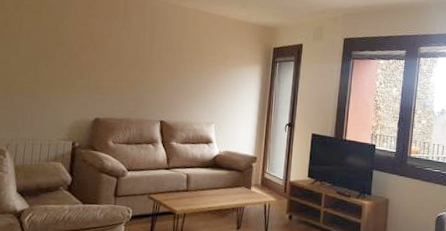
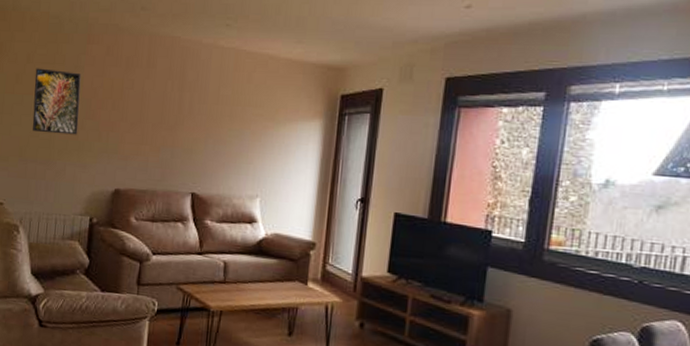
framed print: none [19,16,66,73] -> present [32,68,81,135]

